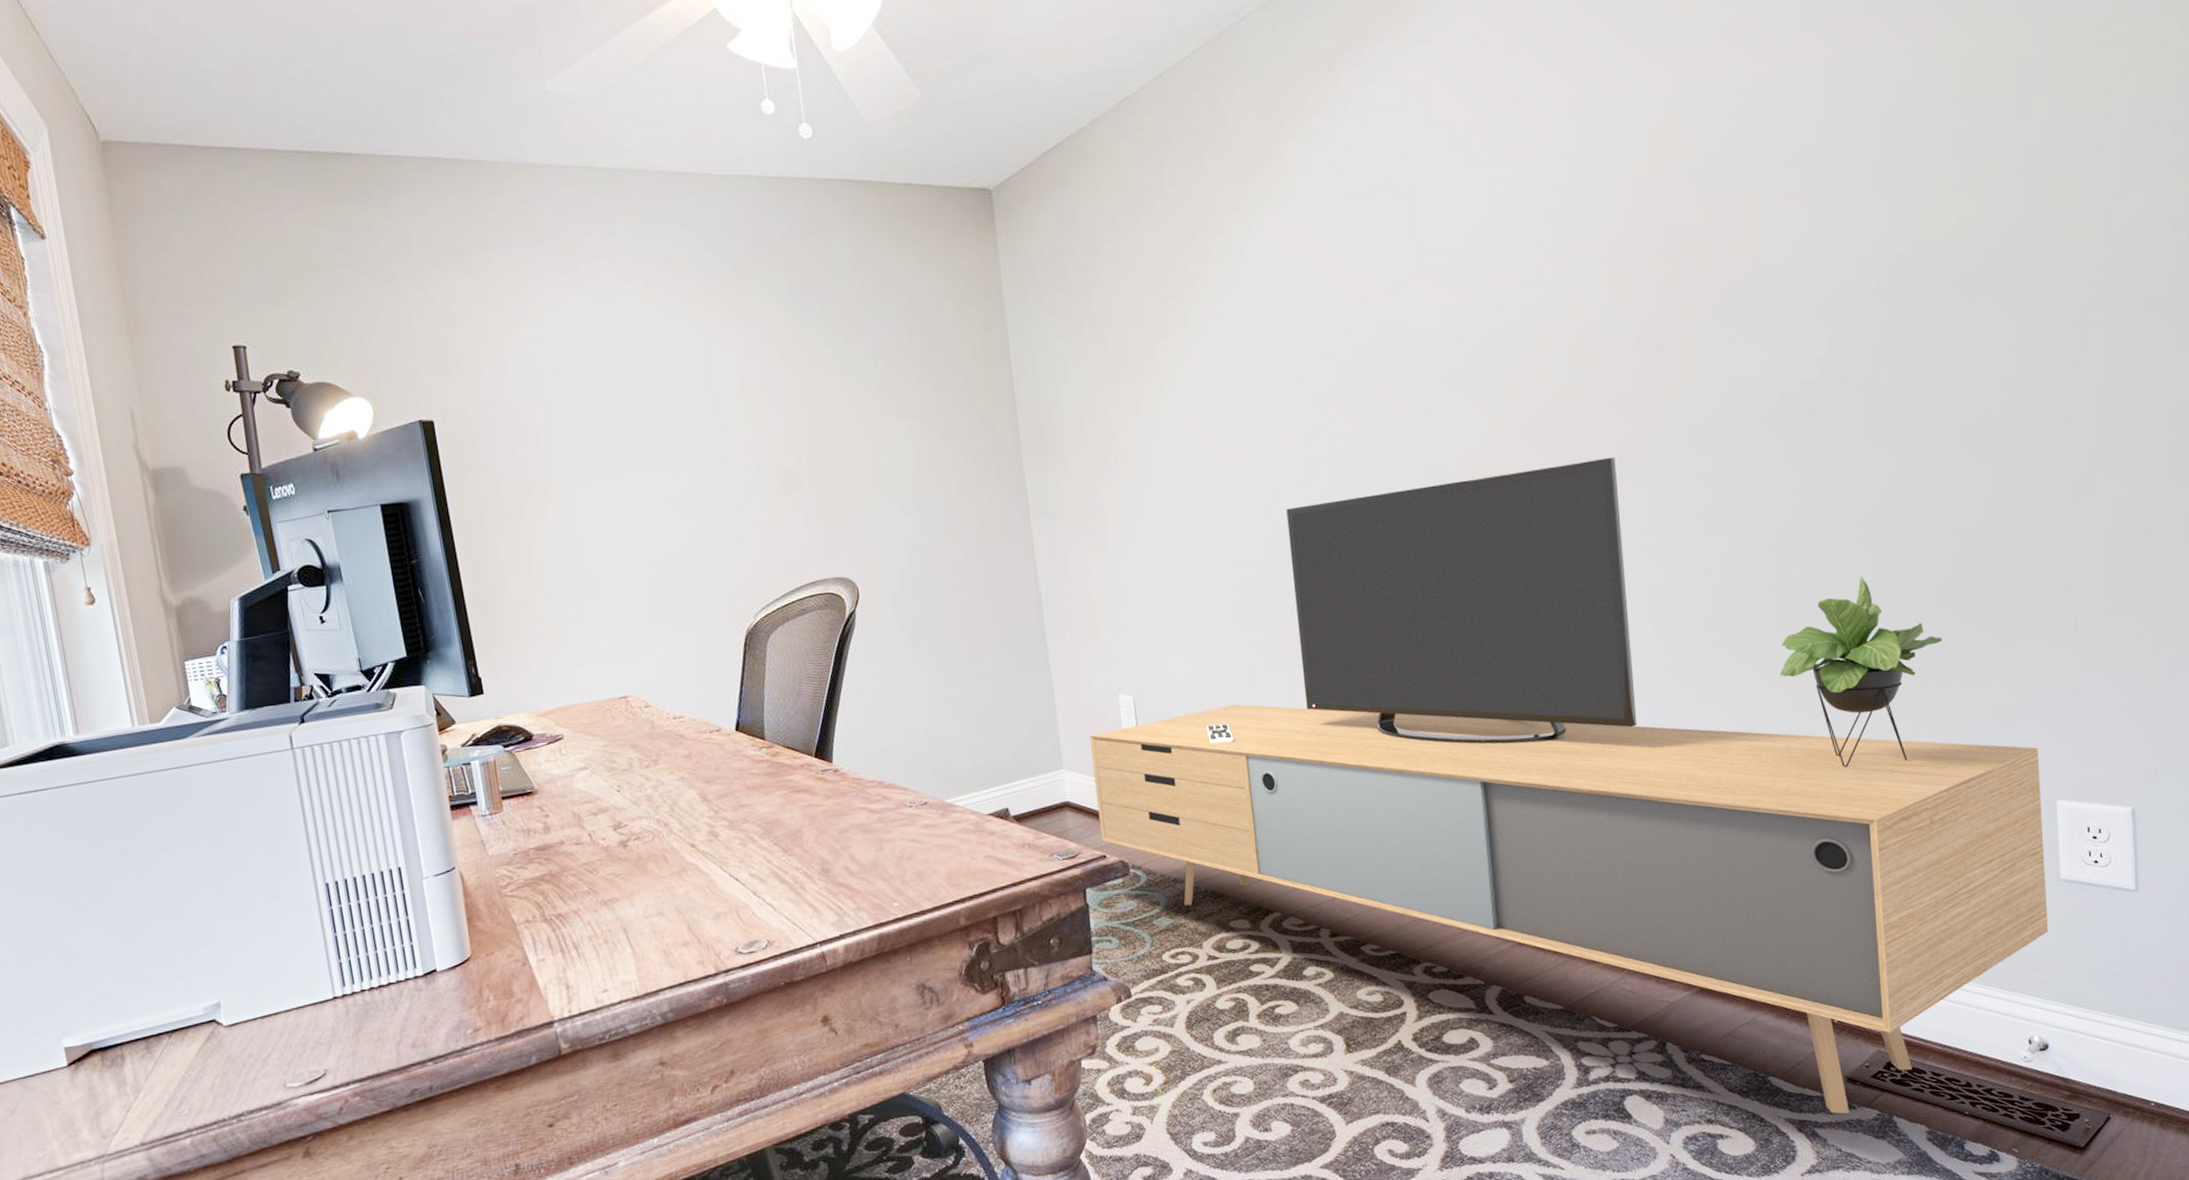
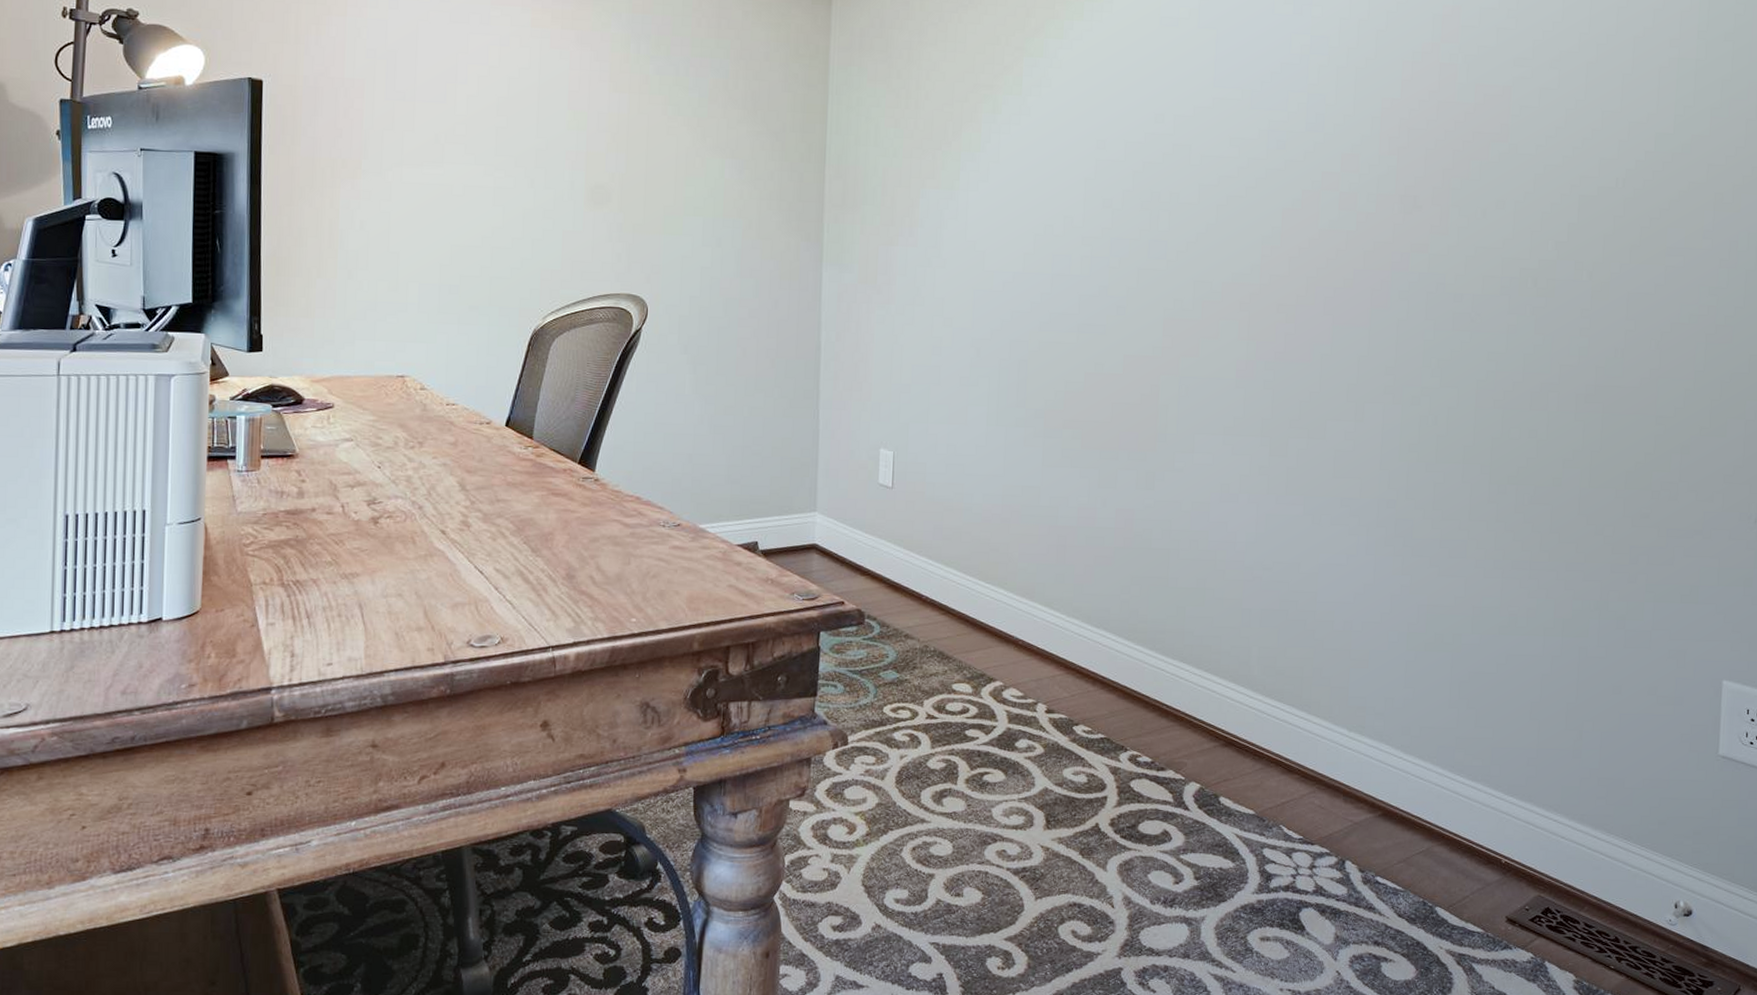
media console: present [1090,457,2049,1114] -> none [842,298,1711,953]

